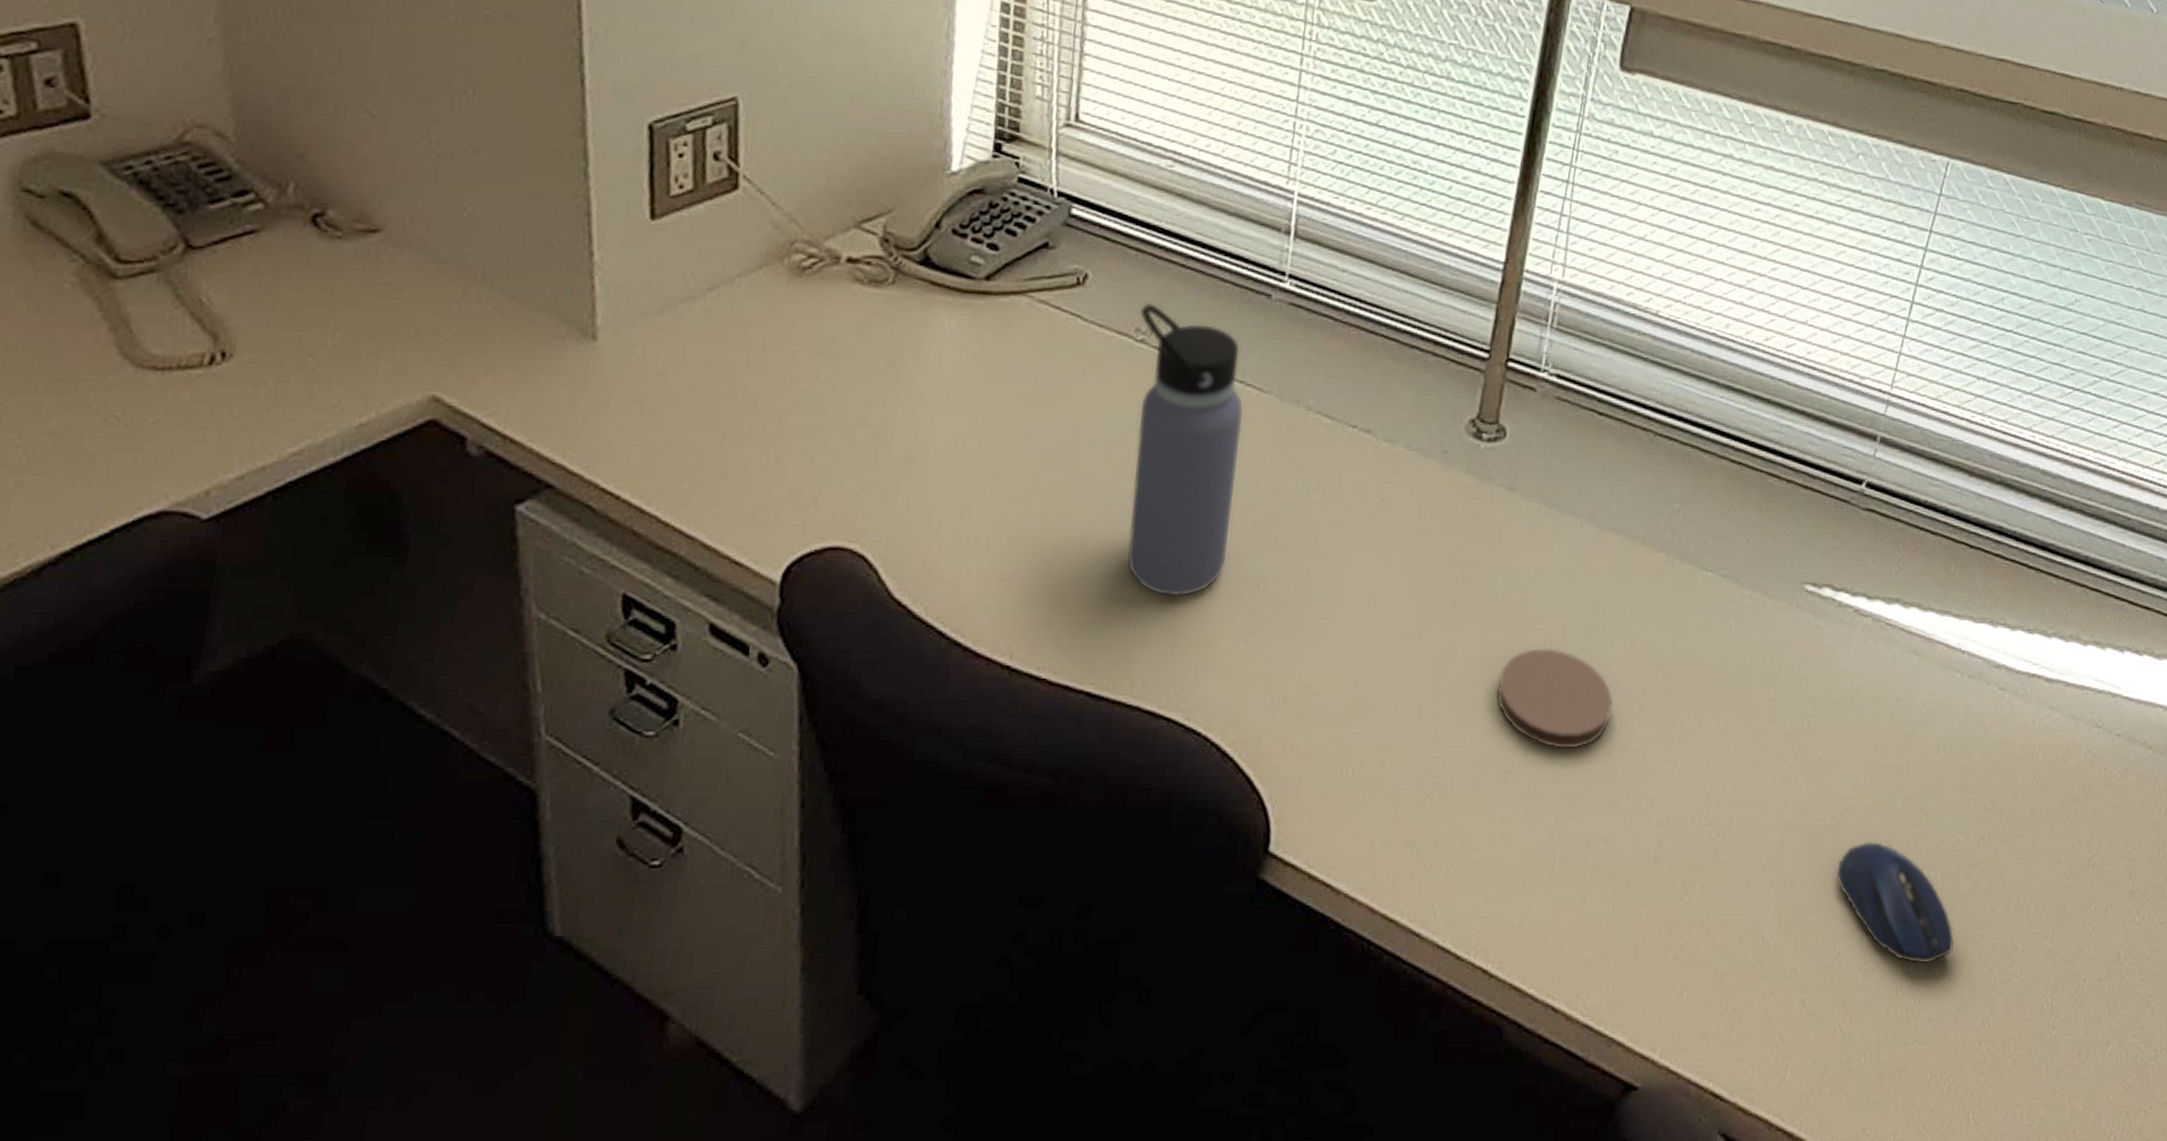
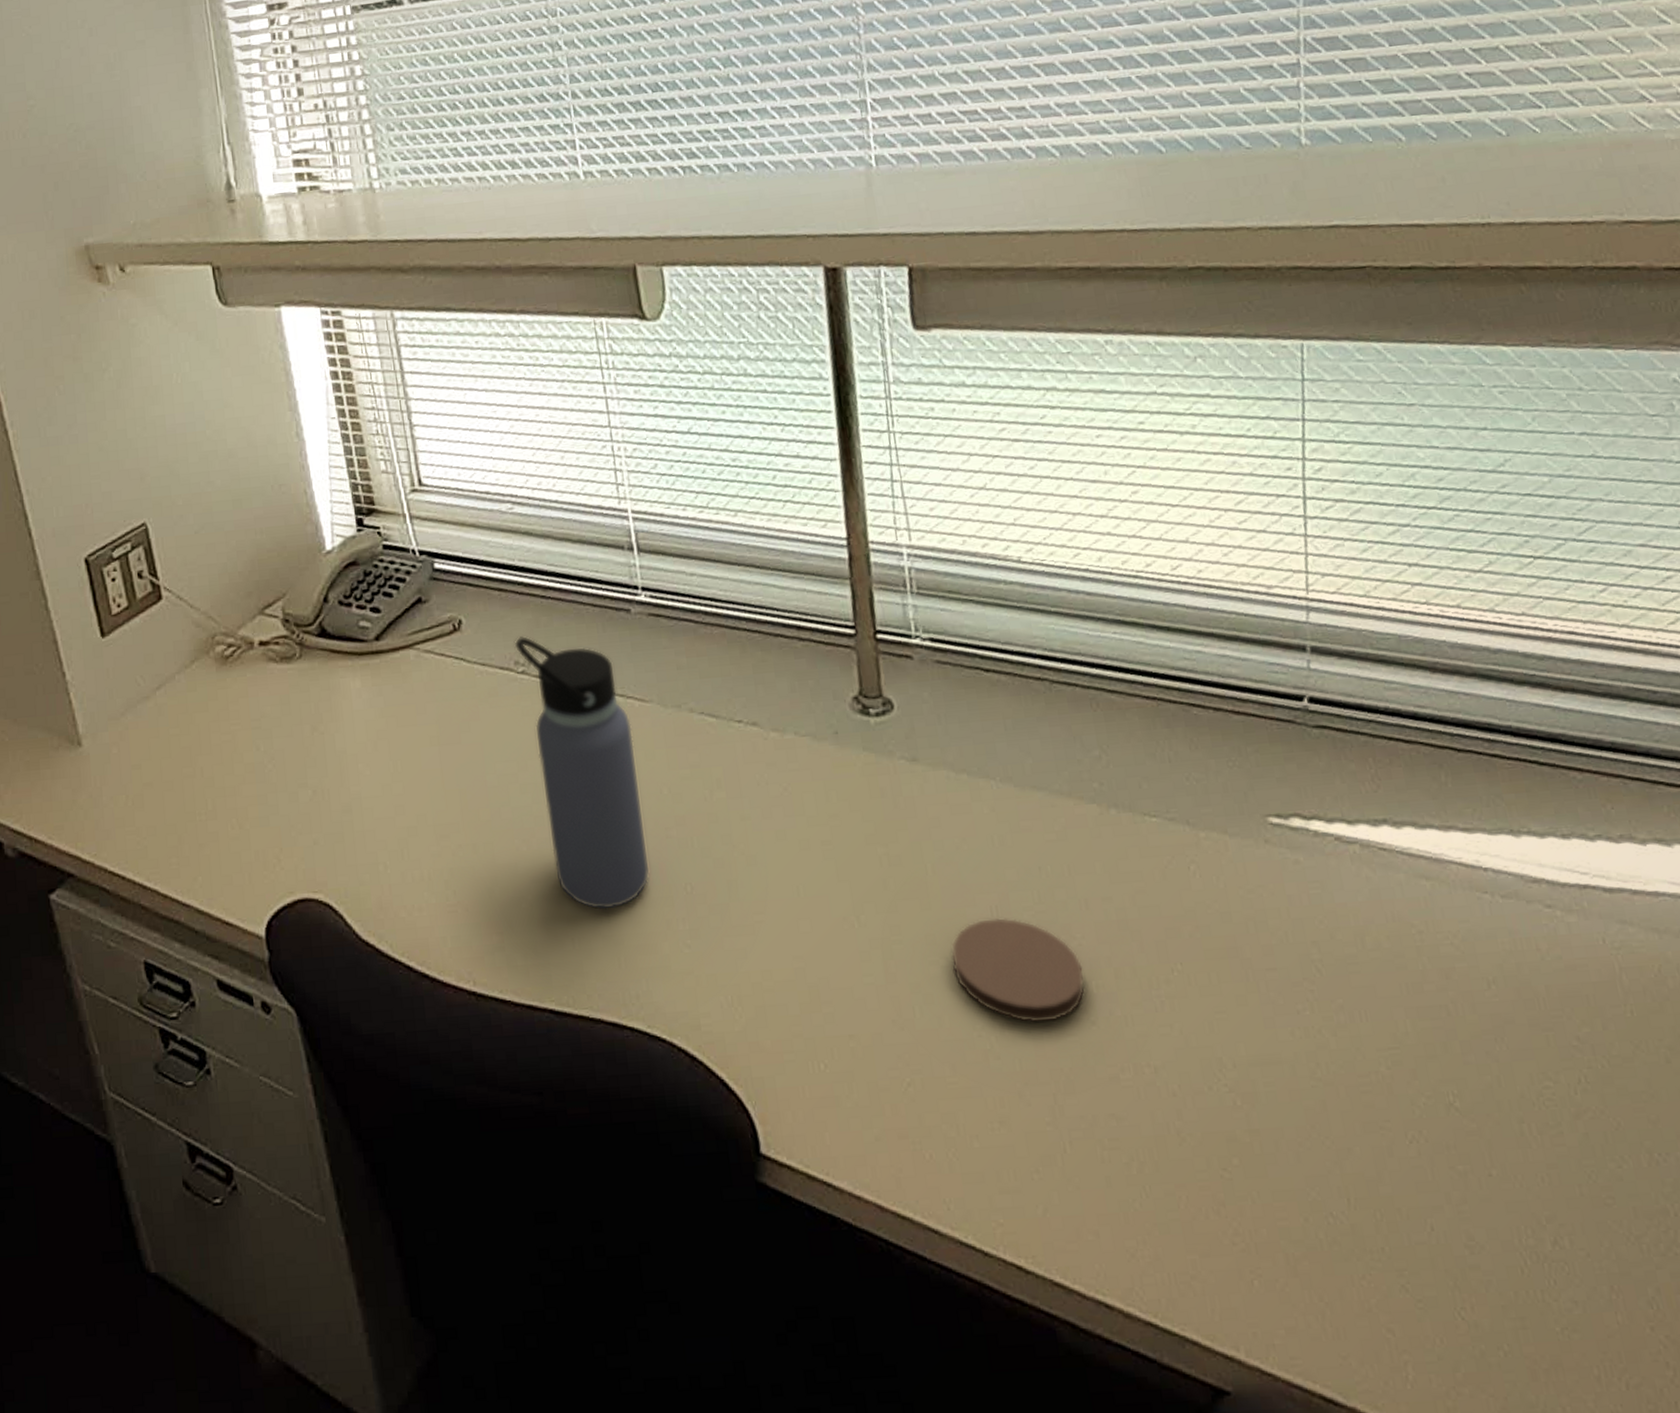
computer mouse: present [1836,842,1954,964] -> none [1399,1096,1581,1236]

